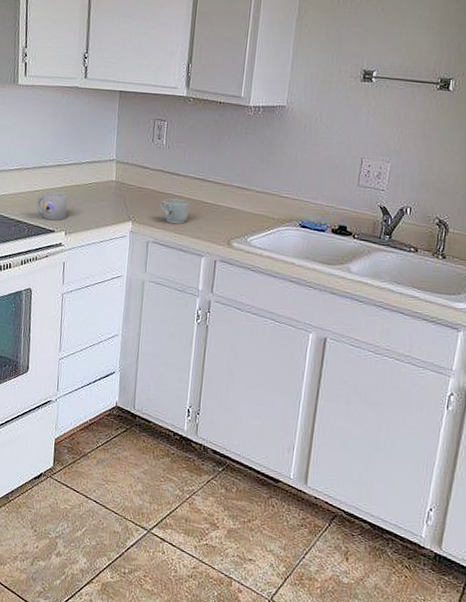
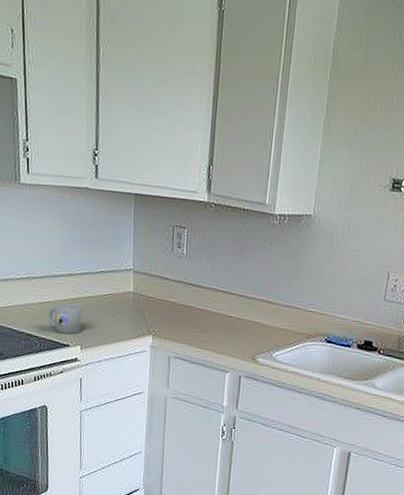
mug: present [160,198,189,224] -> none [182,311,213,339]

